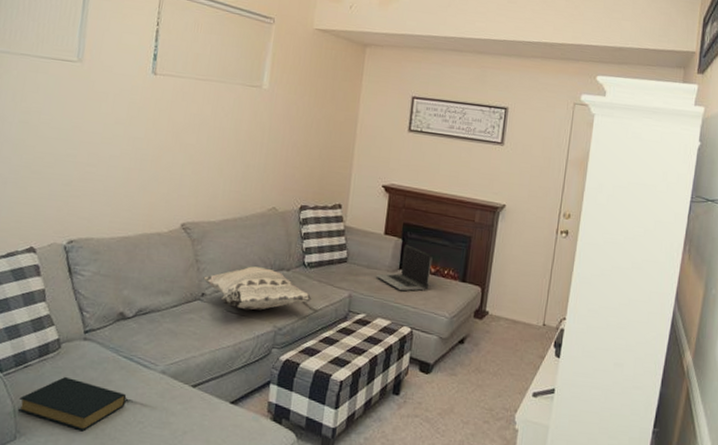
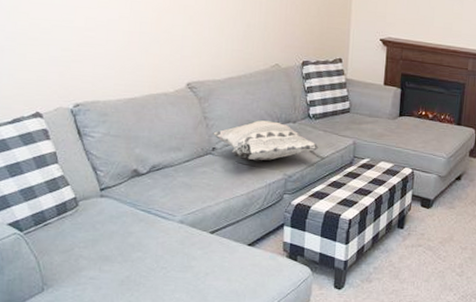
hardback book: present [17,377,127,432] -> none [42,232,148,280]
laptop computer: present [375,244,433,292] -> none [377,93,430,137]

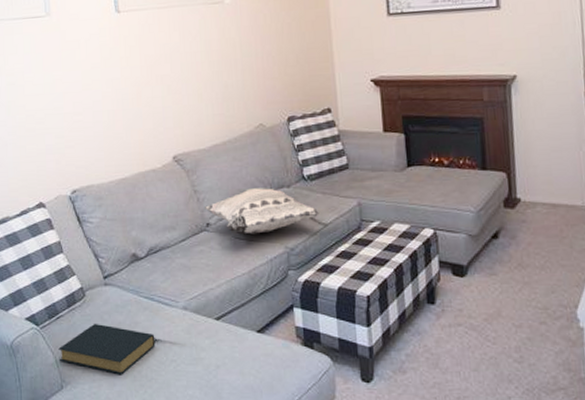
hardback book: none [42,232,148,280] -> present [58,324,156,375]

